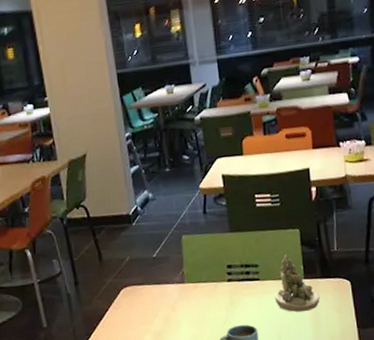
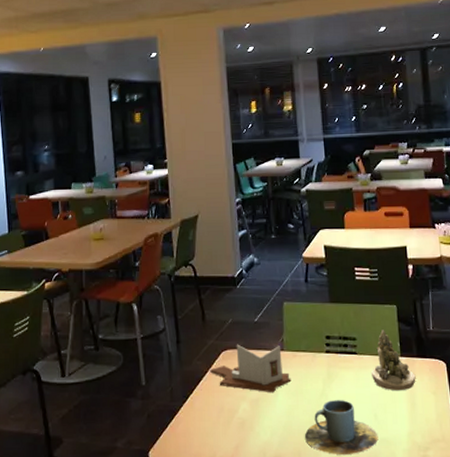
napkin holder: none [111,278,194,324] -> present [210,344,291,393]

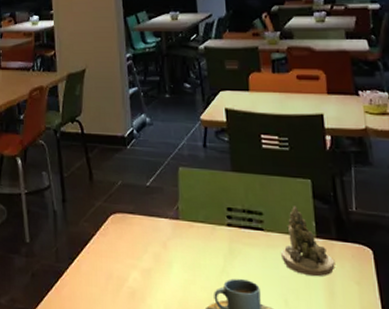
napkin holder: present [210,344,291,393] -> none [98,208,188,265]

